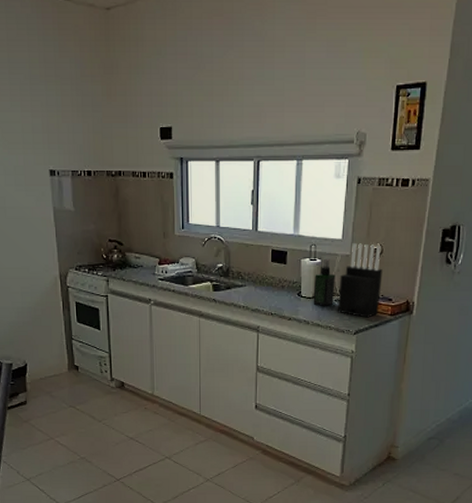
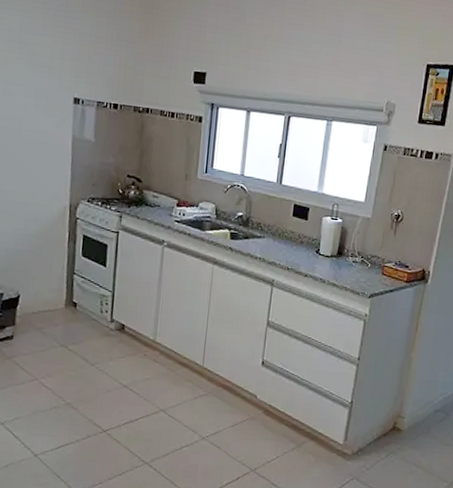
spray bottle: present [313,258,335,306] -> none [331,218,355,266]
knife block: present [338,243,383,318] -> none [355,207,402,283]

